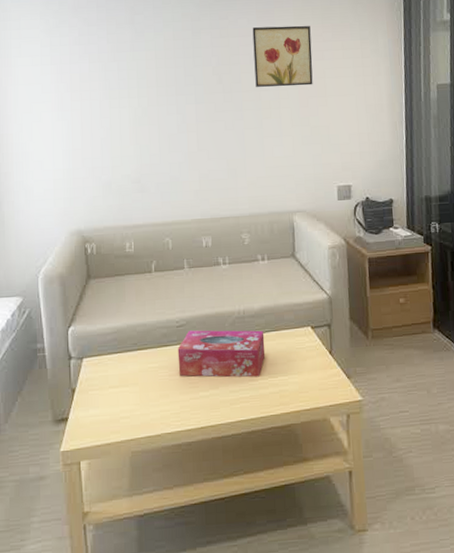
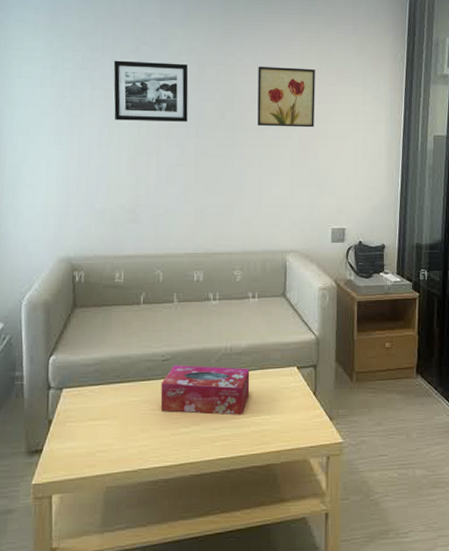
picture frame: none [109,30,186,92] -> present [113,60,188,122]

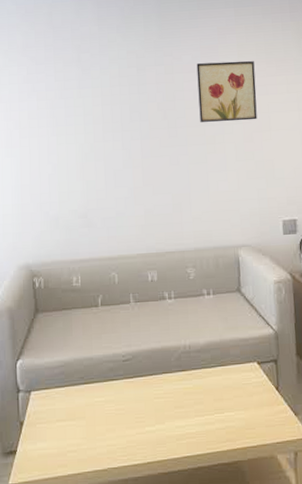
picture frame: present [113,60,188,122] -> none [56,68,131,129]
tissue box: present [160,365,250,415] -> none [123,364,212,413]

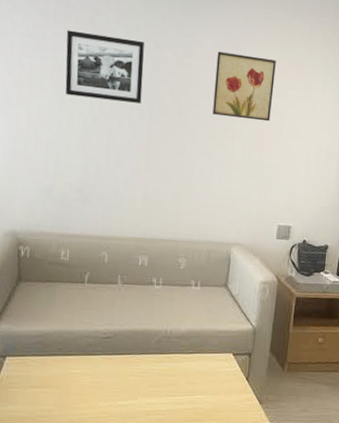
picture frame: none [56,68,131,129] -> present [65,30,144,104]

